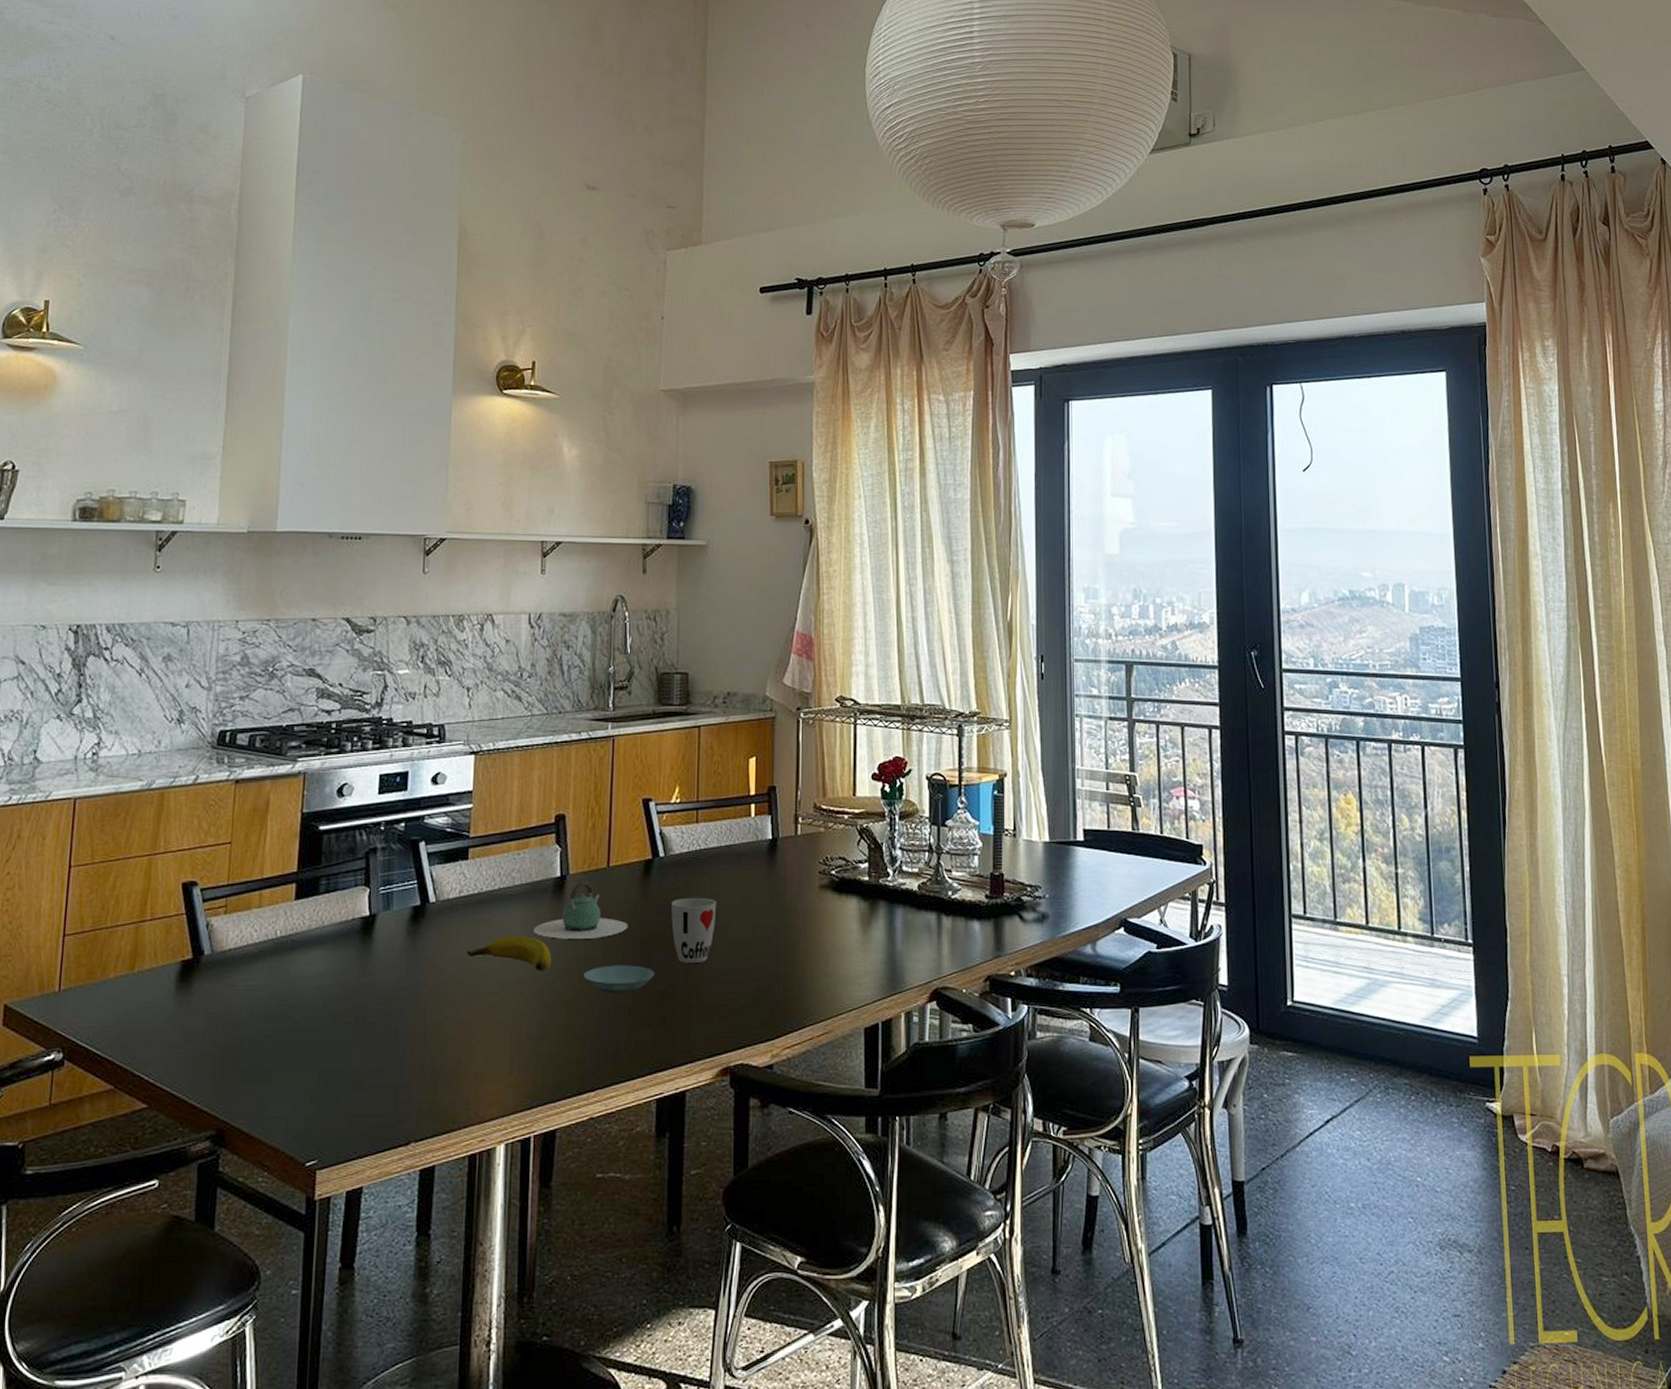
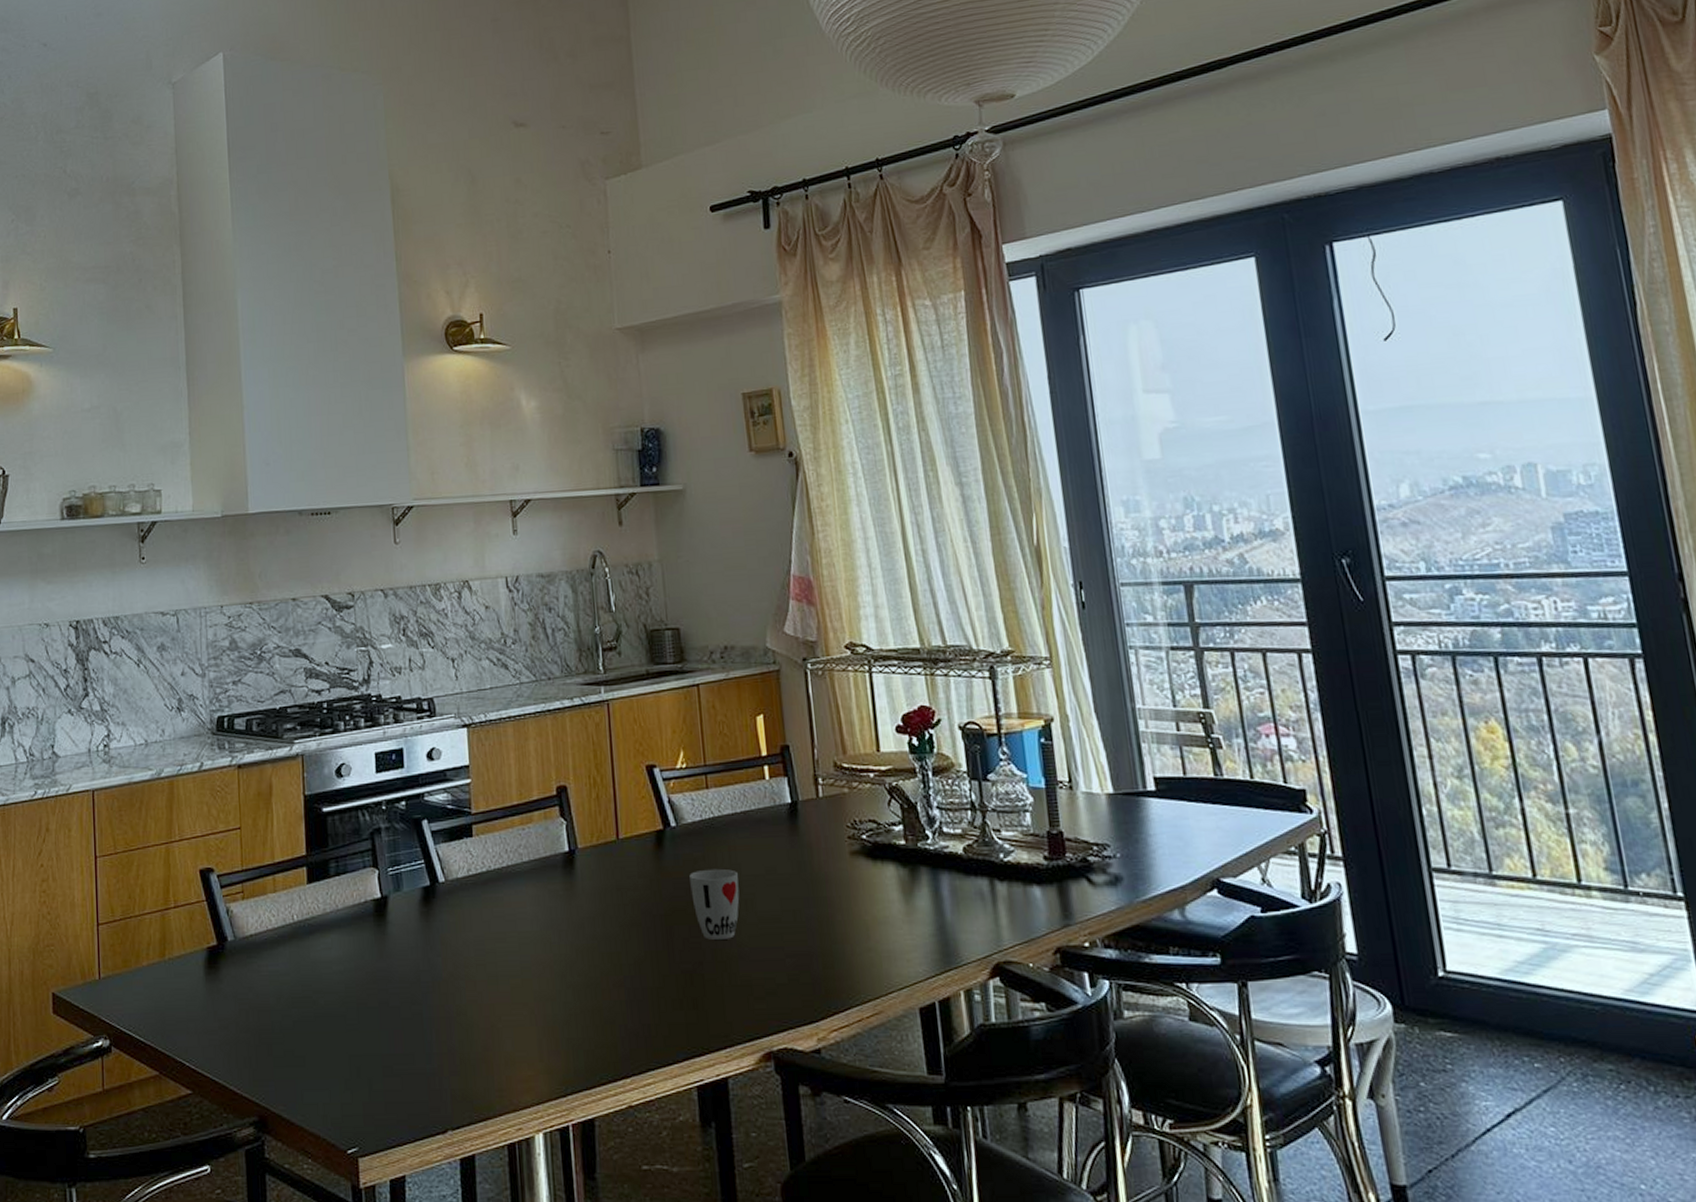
banana: present [466,935,552,972] -> none [481,914,571,952]
teapot: present [533,881,628,939] -> none [546,855,646,917]
saucer: present [583,965,655,993] -> none [604,943,680,974]

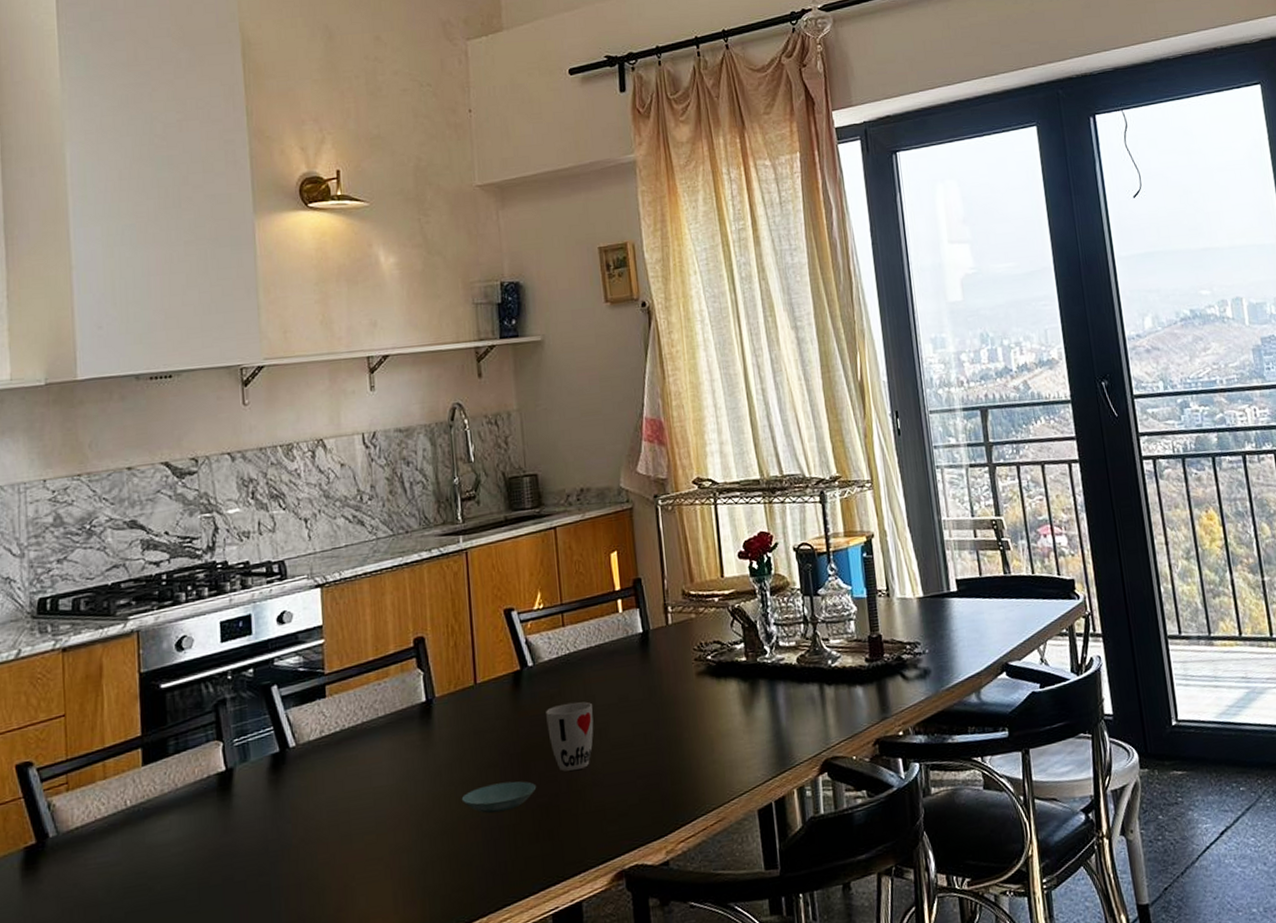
saucer: none [604,943,680,974] -> present [461,781,537,814]

